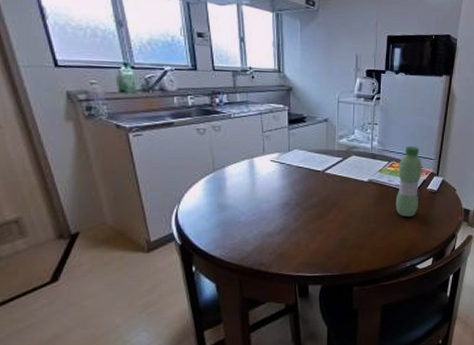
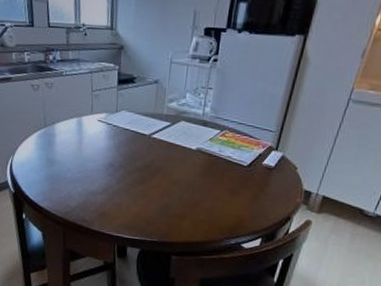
water bottle: present [395,146,422,218] -> none [224,114,260,193]

